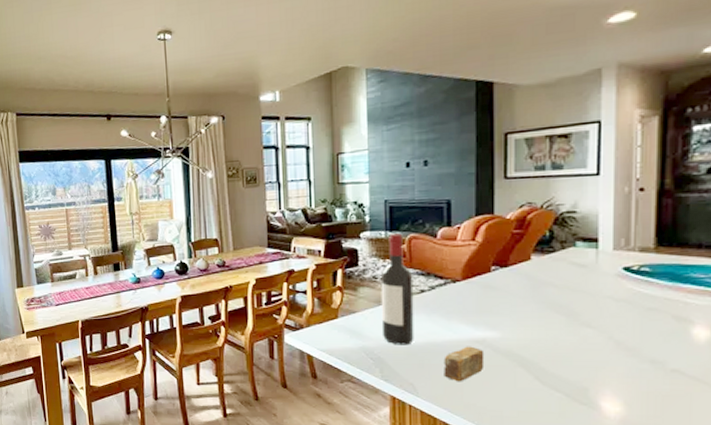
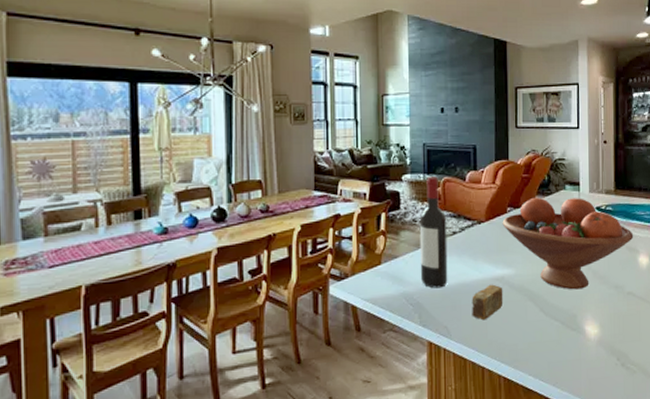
fruit bowl: none [484,255,685,360] -> present [502,197,634,290]

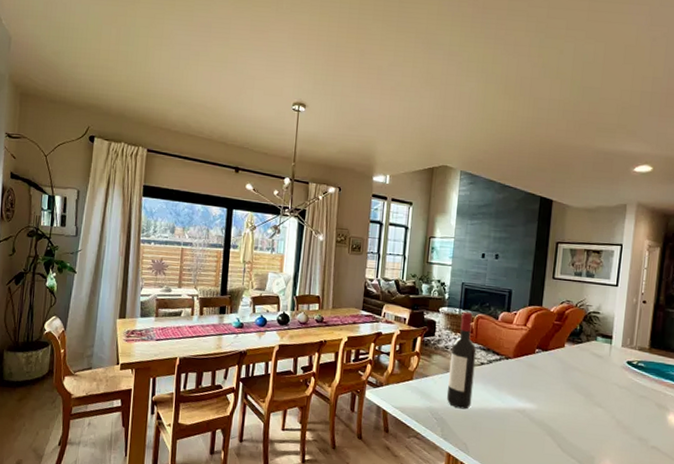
soap bar: present [472,284,503,321] -> none [490,414,523,445]
fruit bowl: present [502,197,634,290] -> none [529,343,665,435]

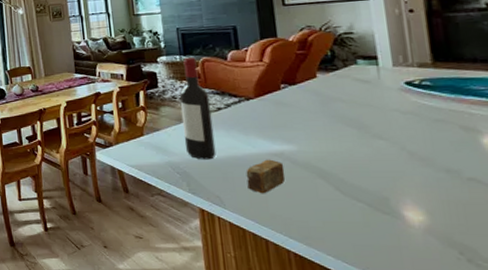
soap bar: none [490,414,523,445] -> present [246,159,286,194]

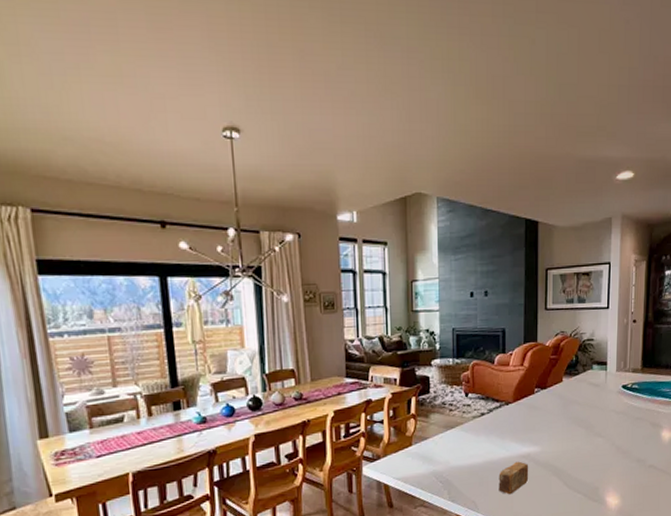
wine bottle: present [179,57,216,160] -> none [448,360,476,467]

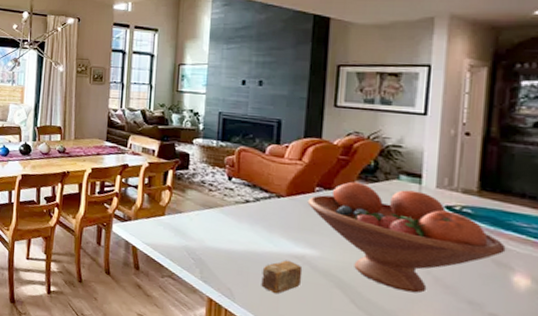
fruit bowl: none [529,377,658,465] -> present [307,181,506,293]

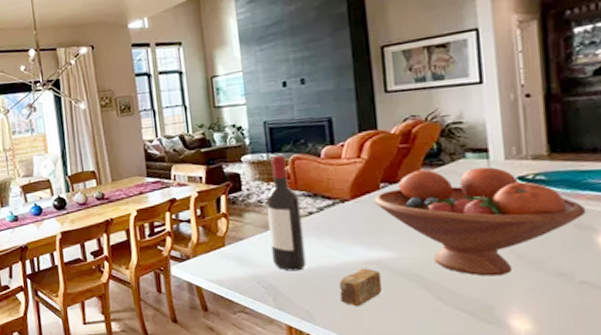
wine bottle: none [205,144,240,251] -> present [265,155,307,272]

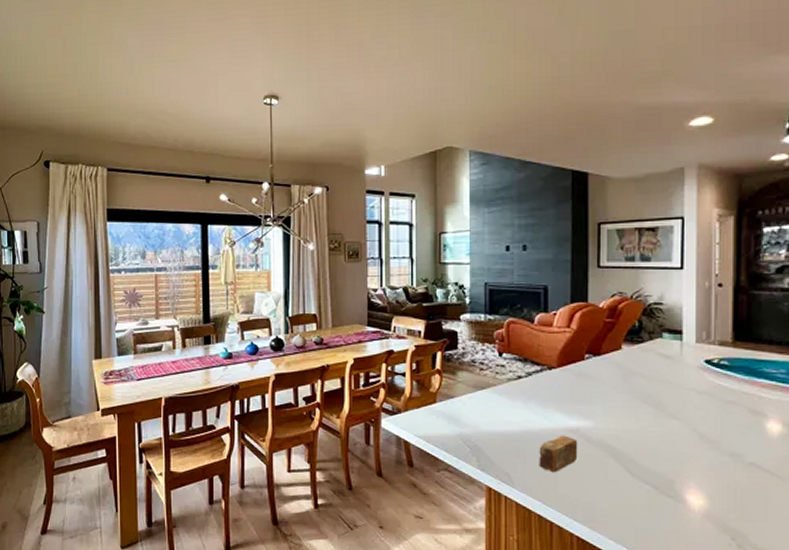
wine bottle: present [265,155,307,272] -> none [479,317,511,433]
fruit bowl: present [374,166,587,277] -> none [578,344,760,452]

